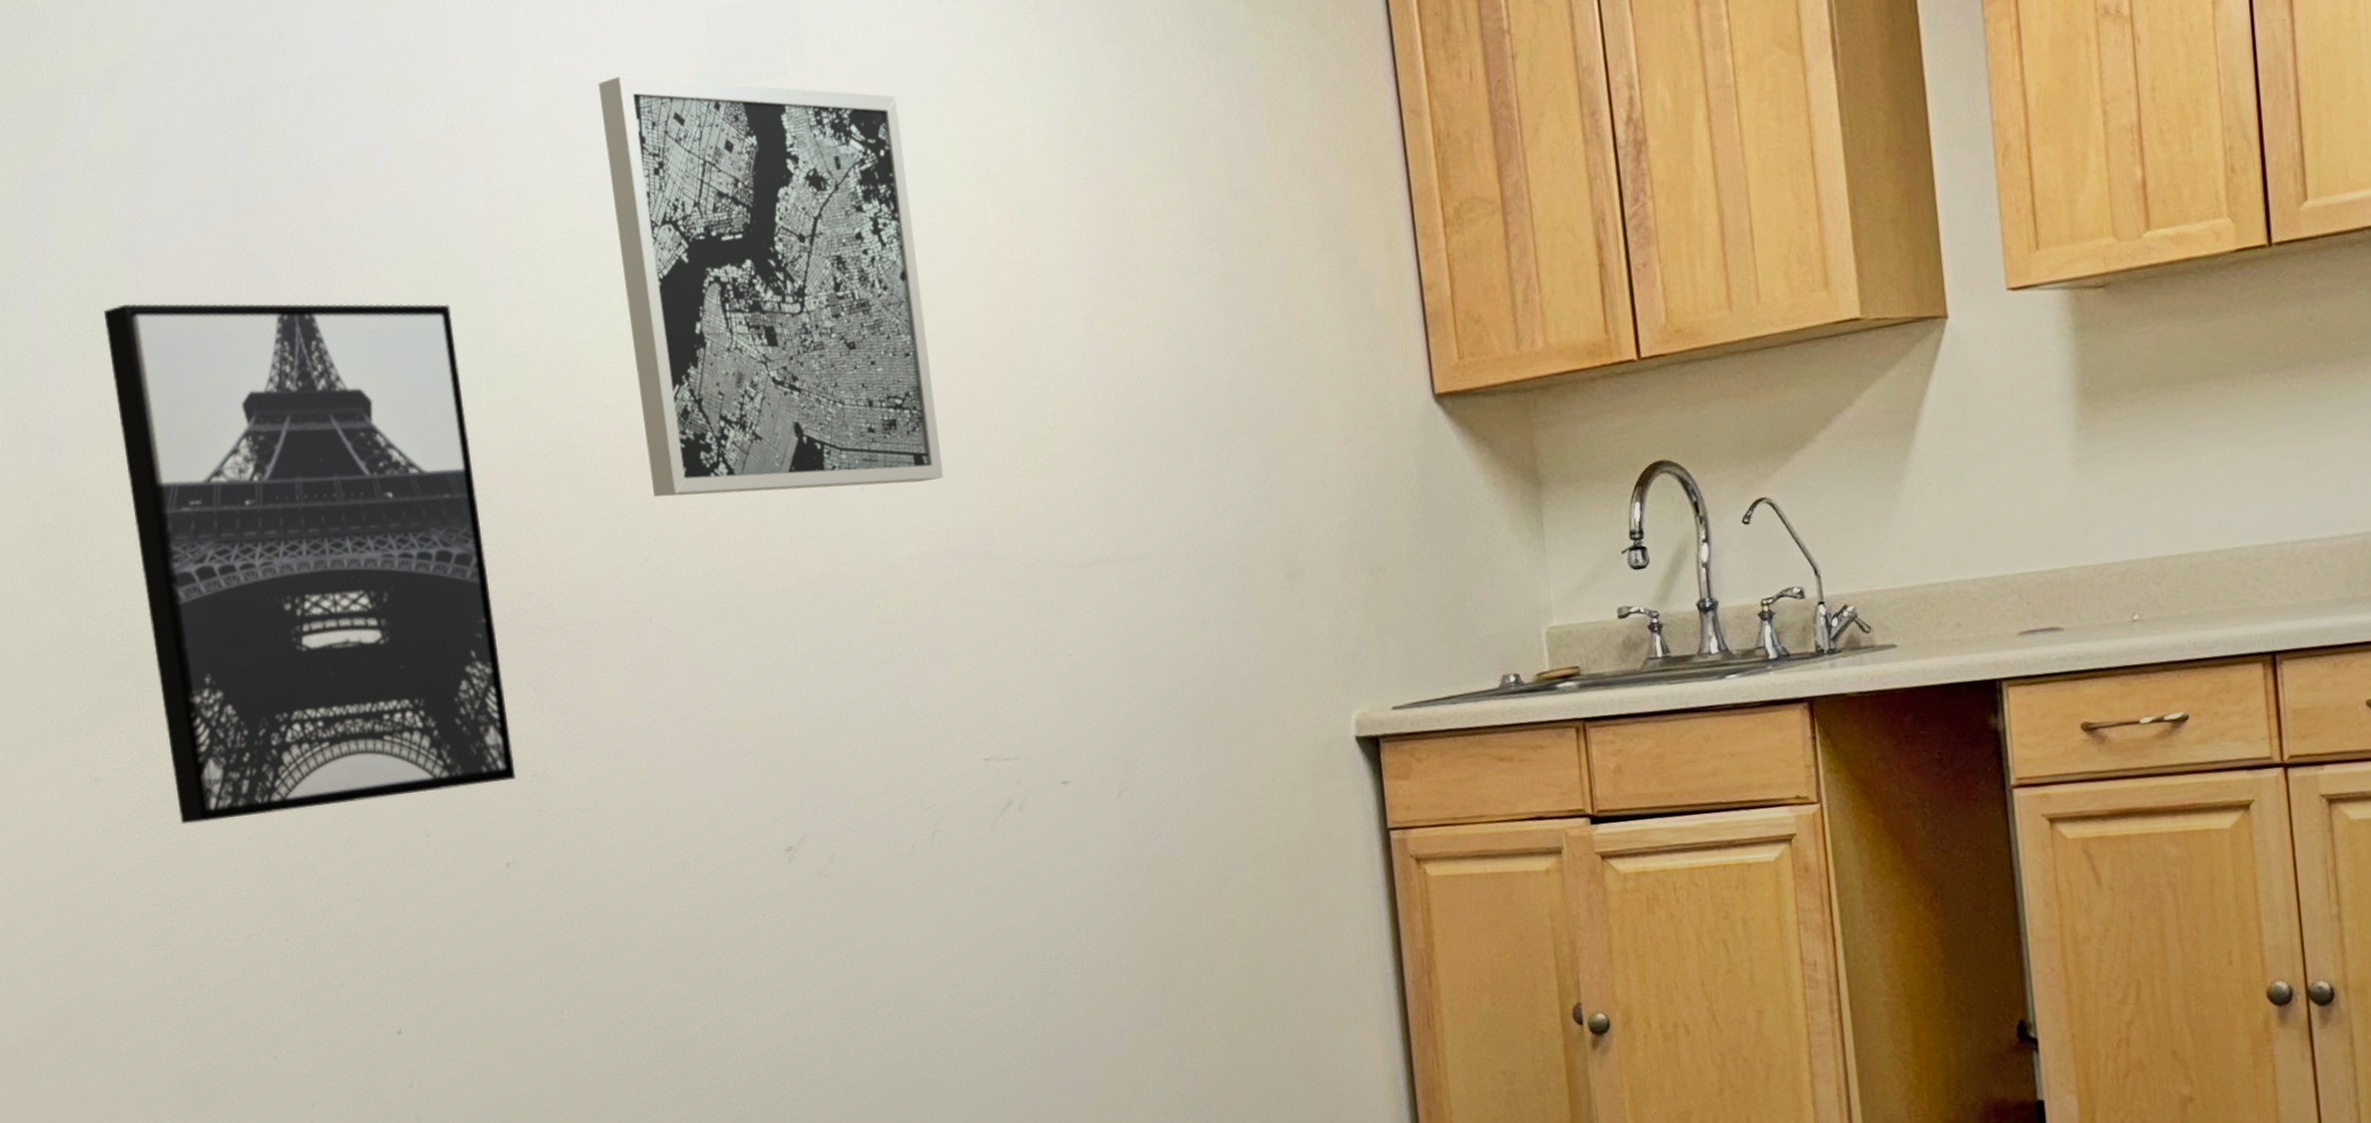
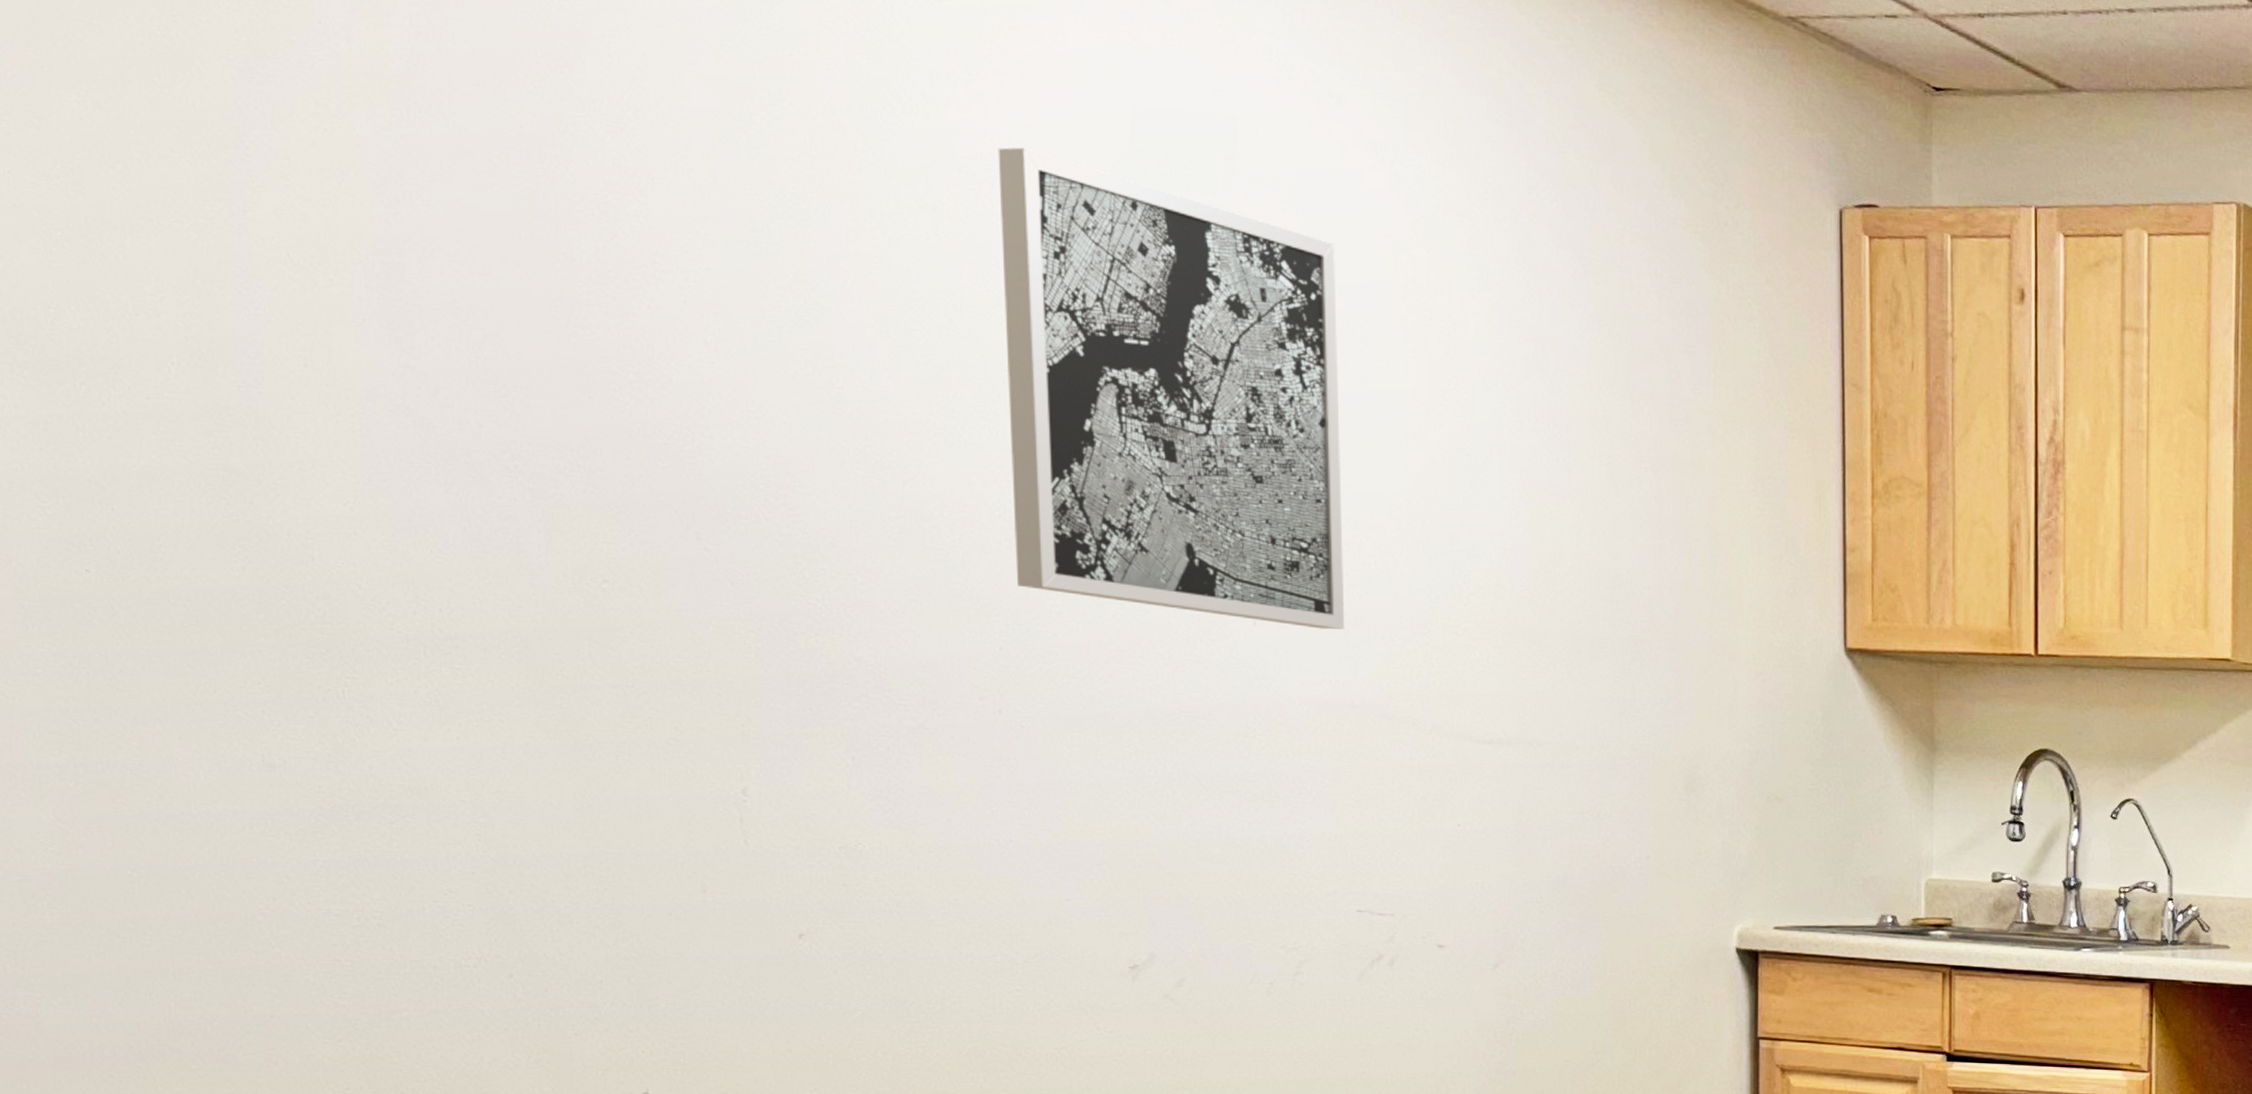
wall art: present [104,303,515,825] -> none [337,245,820,848]

